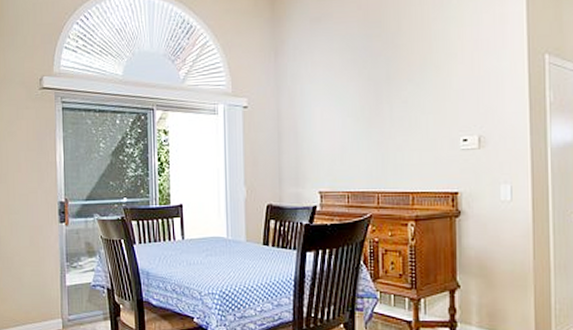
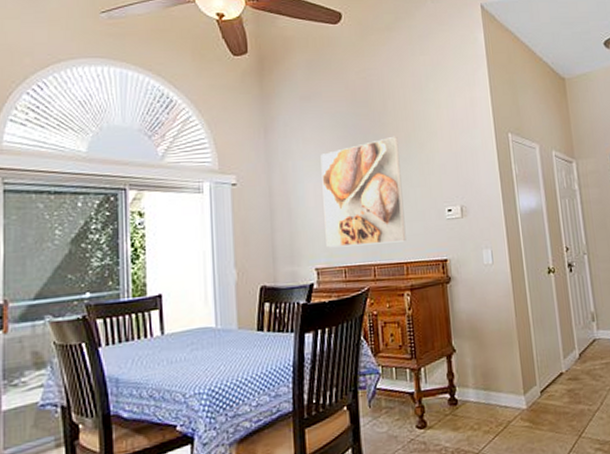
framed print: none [328,58,414,173] -> present [320,136,406,248]

